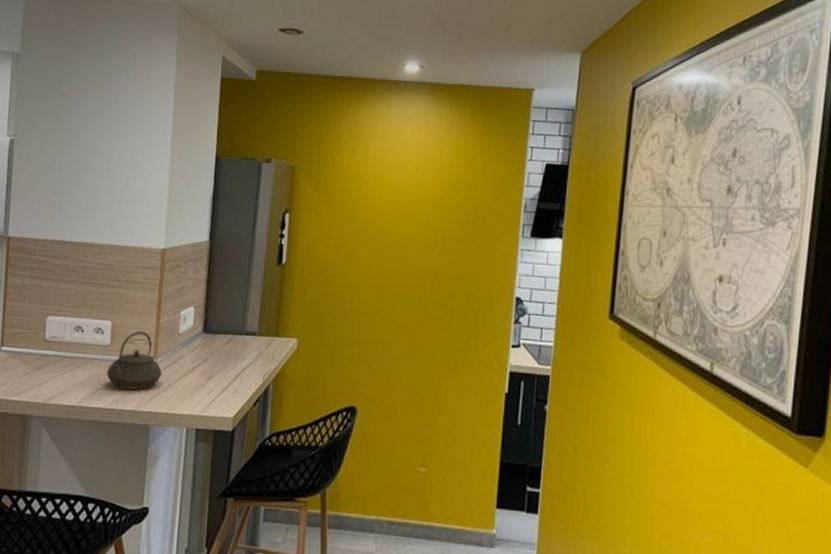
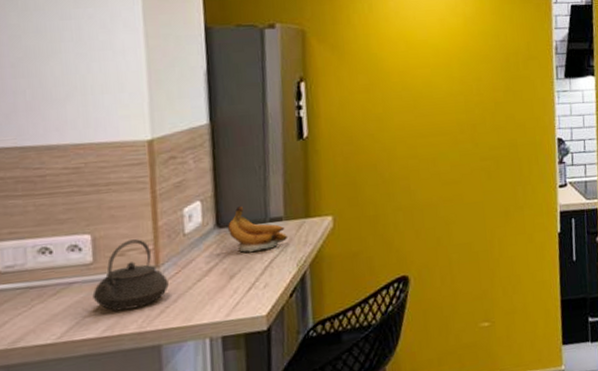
banana: none [212,317,259,359] -> present [228,206,288,252]

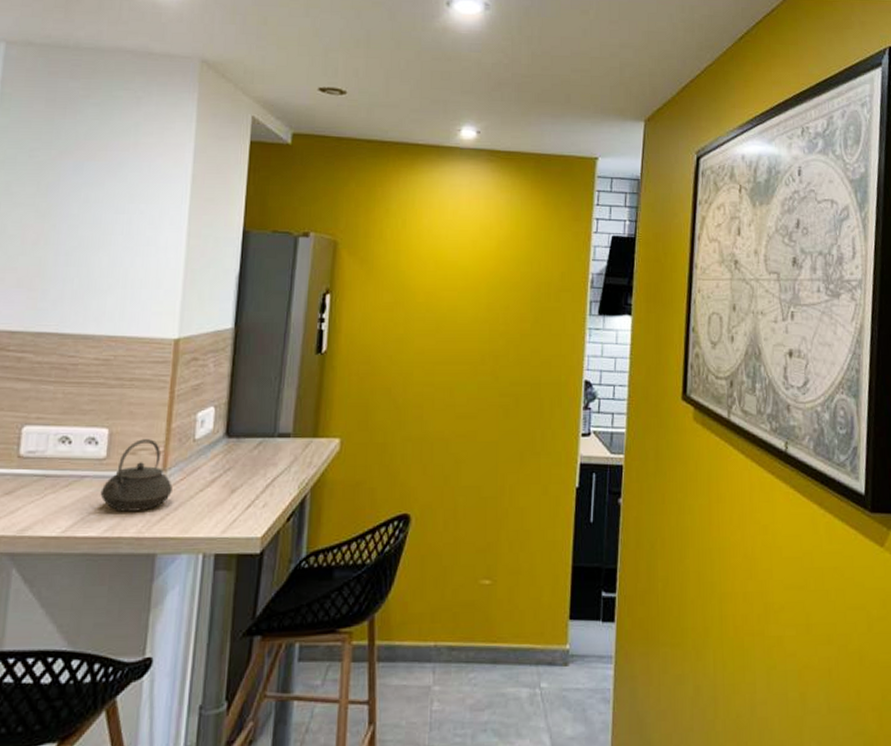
banana: present [228,206,288,252] -> none [237,417,294,466]

